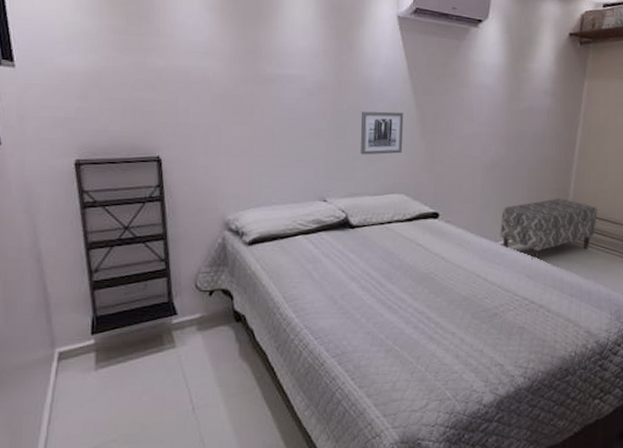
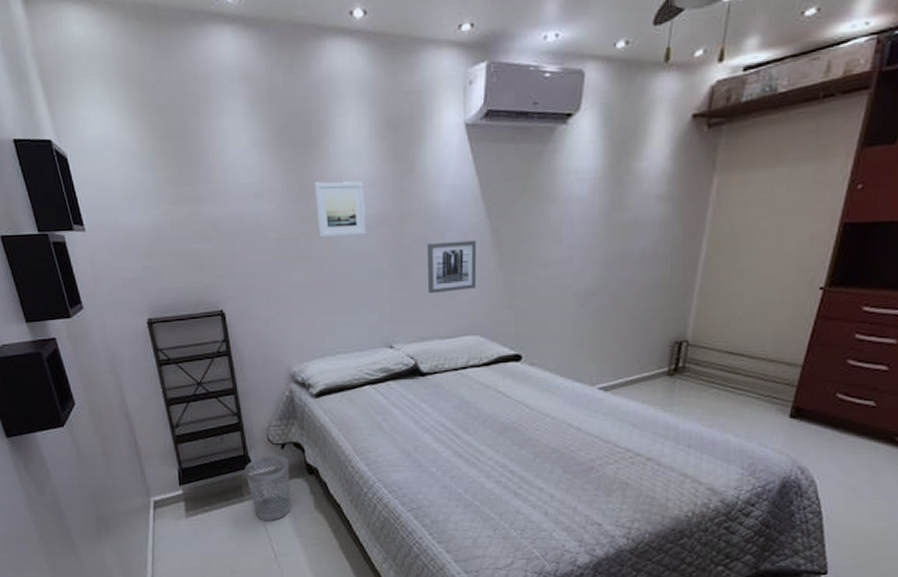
wastebasket: none [167,302,216,371] -> present [244,455,291,521]
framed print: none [261,48,308,99] -> present [314,181,366,238]
bench: present [500,198,597,260] -> none [597,330,728,406]

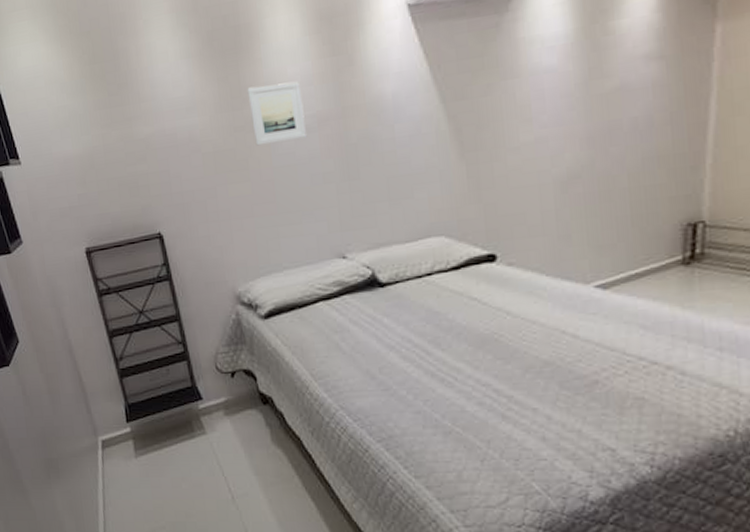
wastebasket: present [244,455,291,521] -> none [193,385,246,458]
wall art: present [426,240,477,294] -> none [375,130,435,195]

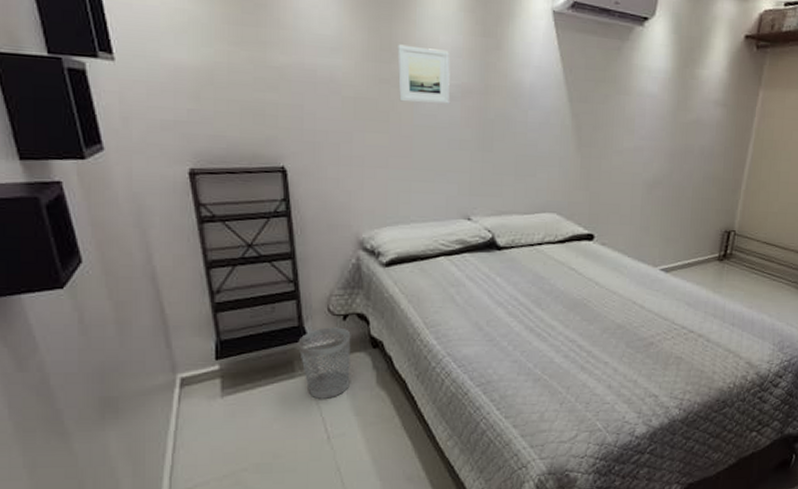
wastebasket: none [193,385,246,458] -> present [298,327,351,399]

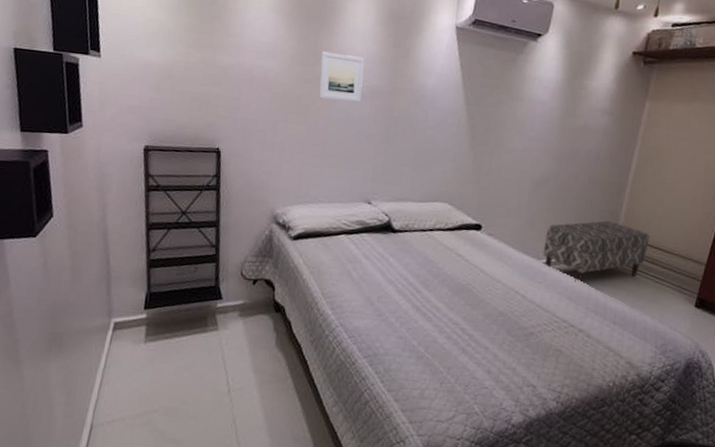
wastebasket: present [298,327,351,399] -> none [212,289,258,355]
bench: none [659,221,766,287] -> present [543,221,650,282]

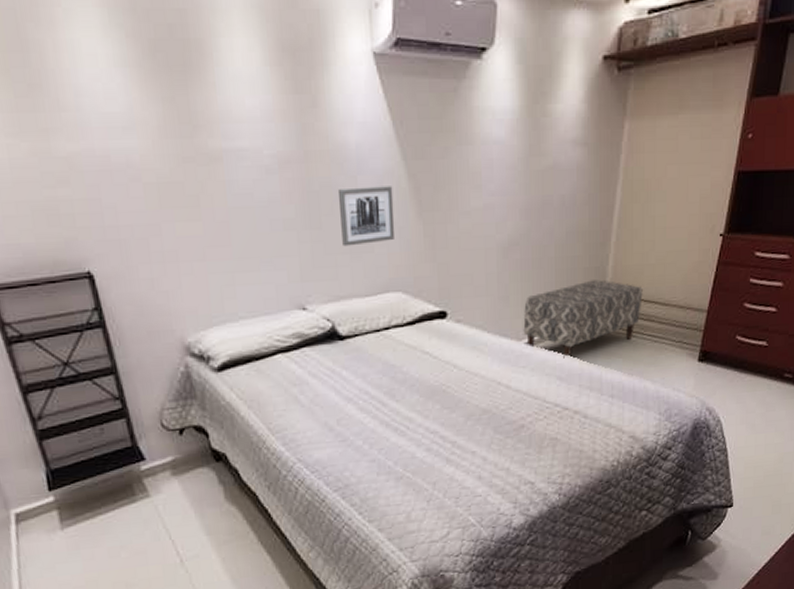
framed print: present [318,51,364,102] -> none [198,114,266,182]
wall art: none [408,118,455,163] -> present [337,186,395,247]

